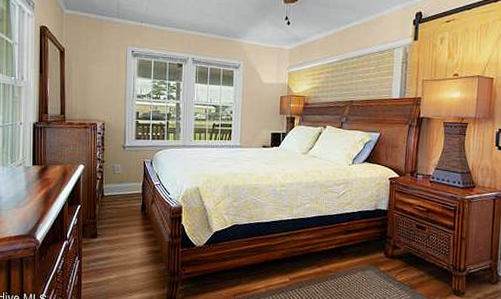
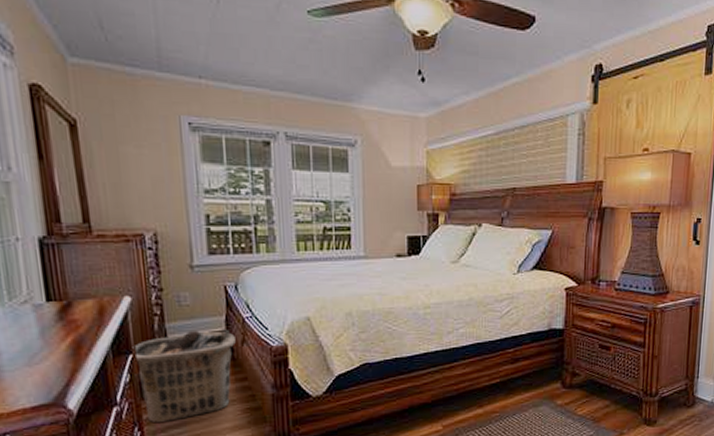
clothes hamper: none [81,192,147,256] -> present [132,329,236,423]

